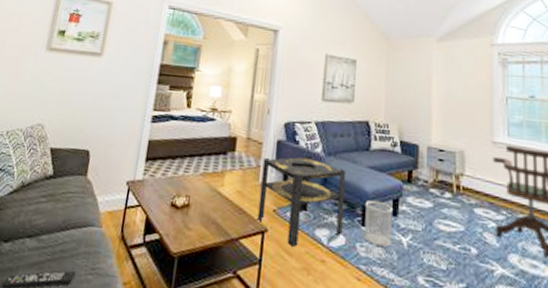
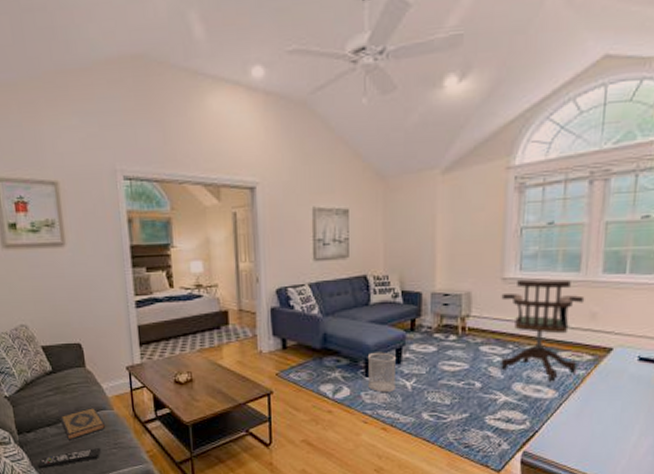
hardback book: none [43,222,89,258] -> present [60,408,106,440]
side table: present [257,155,347,248] -> none [259,318,347,404]

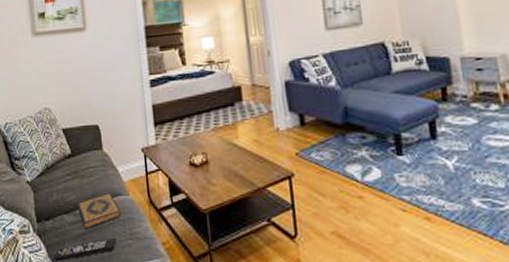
wastebasket: present [367,352,397,392] -> none [396,126,436,173]

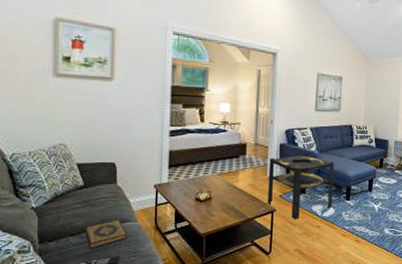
side table: none [274,91,377,188] -> present [267,154,335,220]

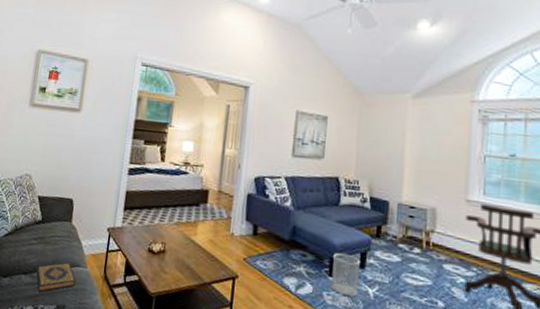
side table: present [267,154,335,220] -> none [228,208,315,294]
wastebasket: none [348,182,368,212] -> present [331,252,360,297]

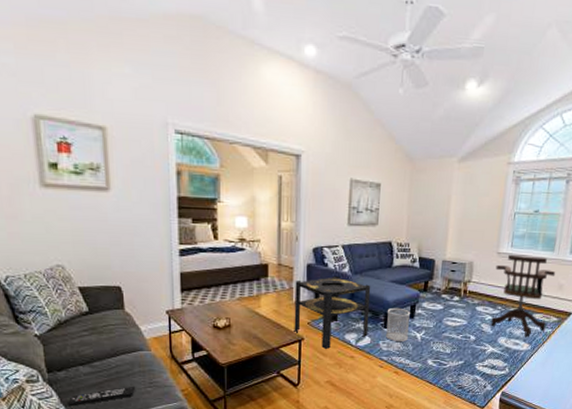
hardback book: present [36,262,76,292] -> none [95,348,142,379]
side table: none [228,208,315,294] -> present [294,275,371,350]

